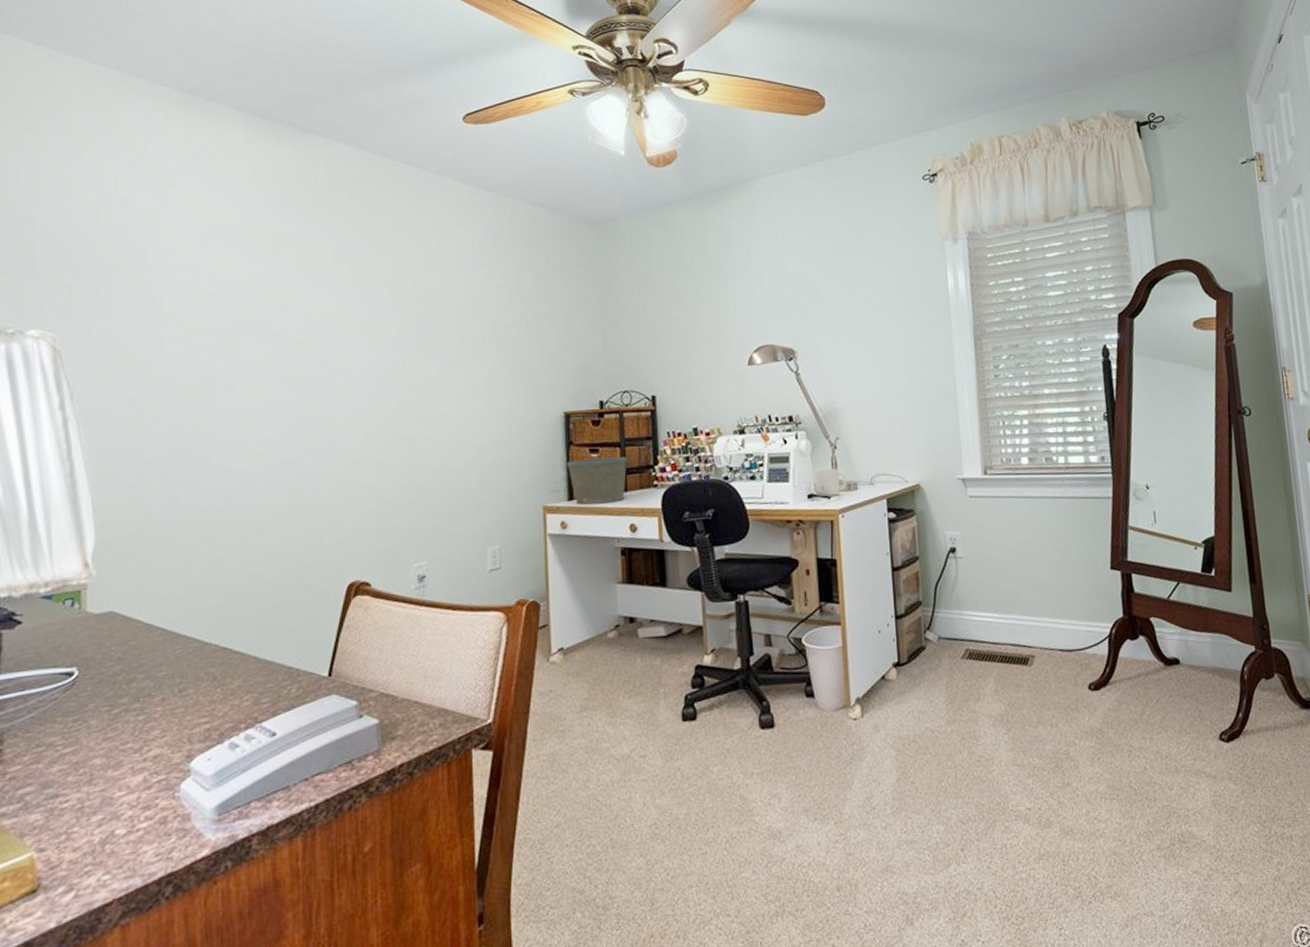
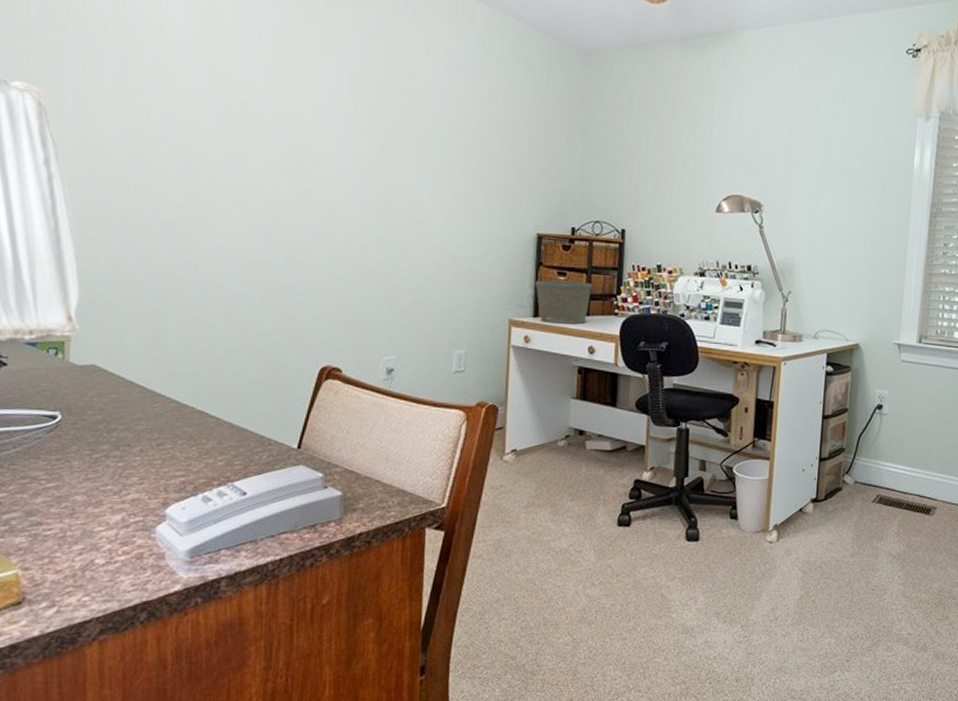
mug: present [813,469,847,497] -> none [763,318,793,345]

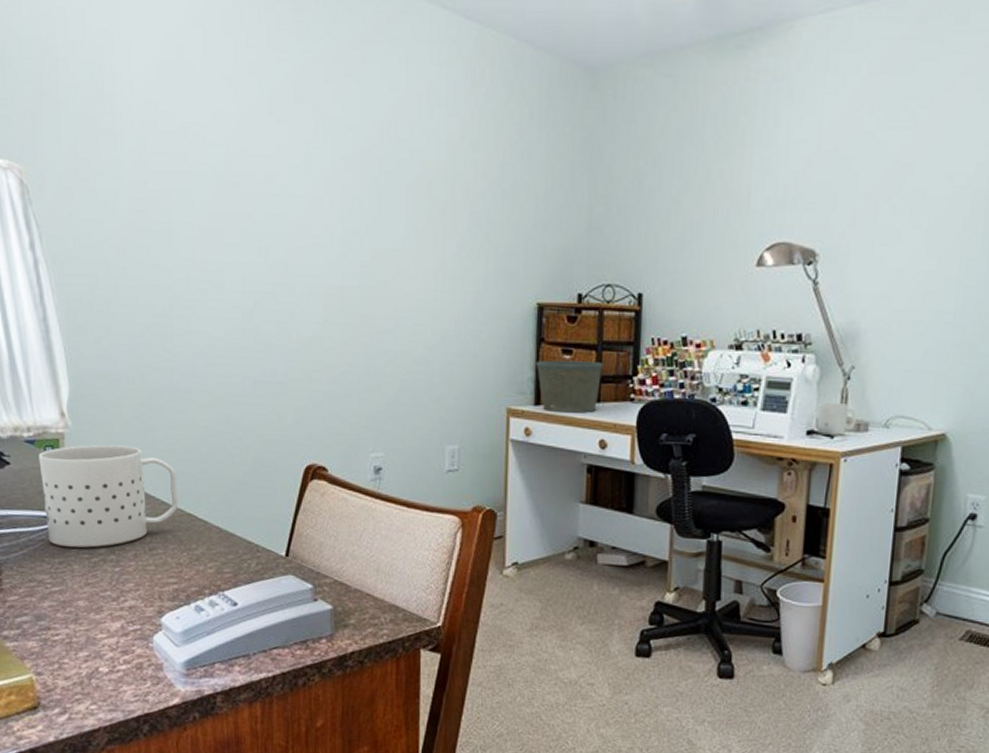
mug: none [40,347,191,445] -> present [38,444,179,548]
mug: none [763,318,793,345] -> present [816,402,857,436]

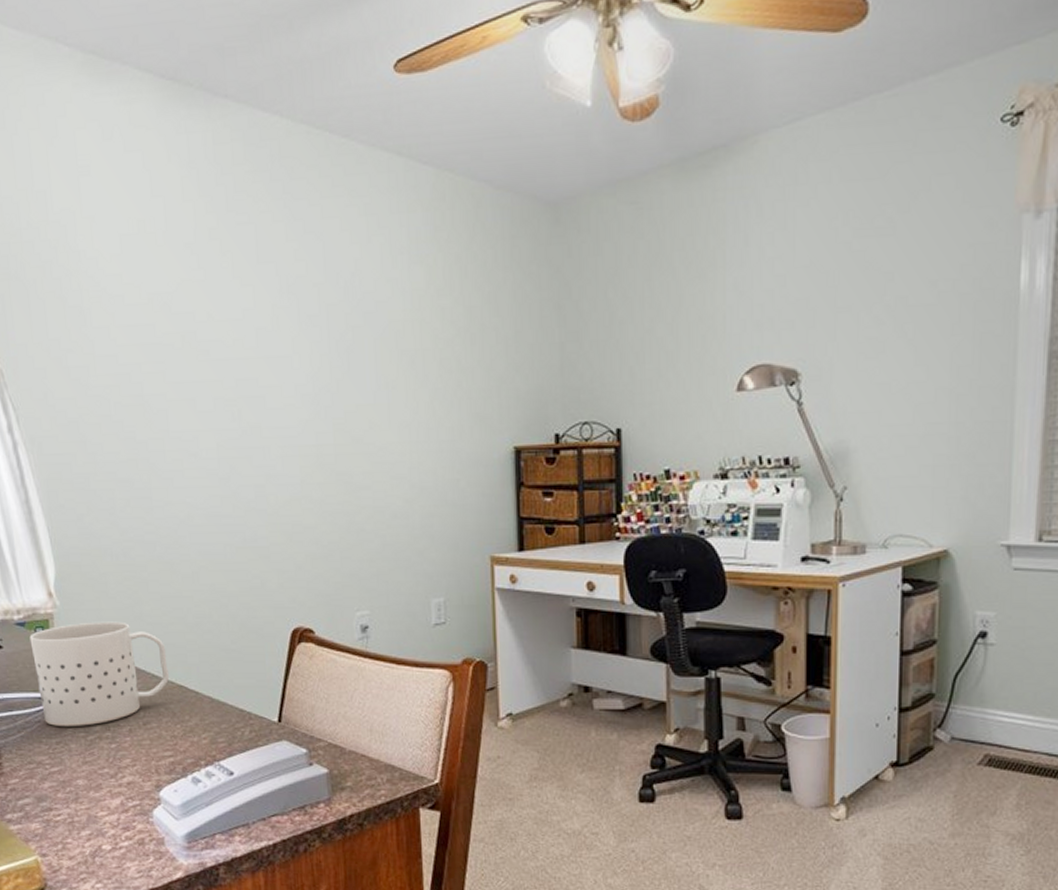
basket: present [536,360,604,414] -> none [517,502,586,558]
mug: present [816,402,857,436] -> none [810,526,852,560]

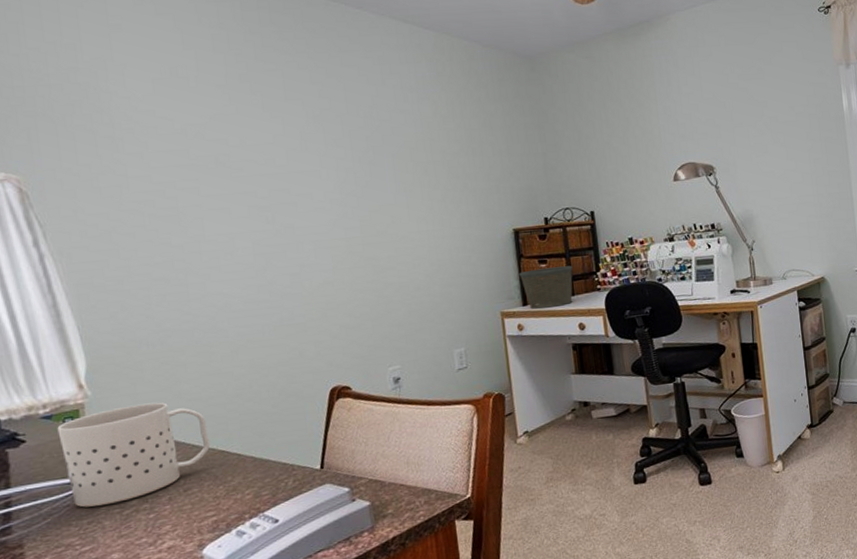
basket: none [517,502,586,558] -> present [519,266,573,310]

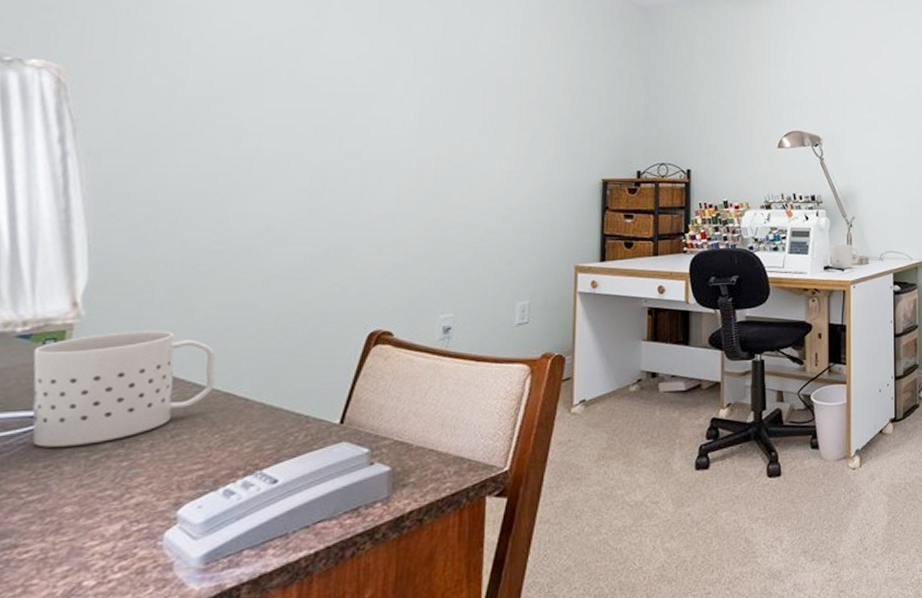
basket: present [519,266,573,310] -> none [601,224,660,267]
mug: none [734,267,763,292] -> present [830,245,859,269]

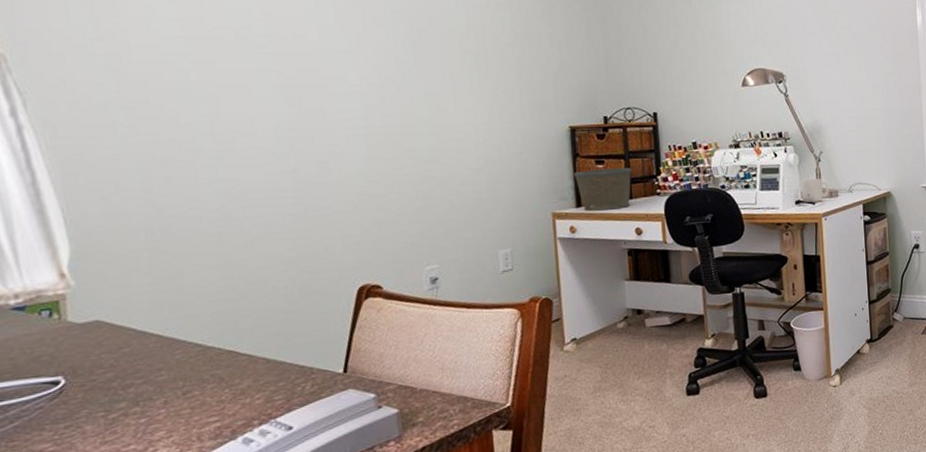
mug: present [32,330,216,448] -> none [31,295,217,410]
basket: none [601,224,660,267] -> present [573,168,632,212]

